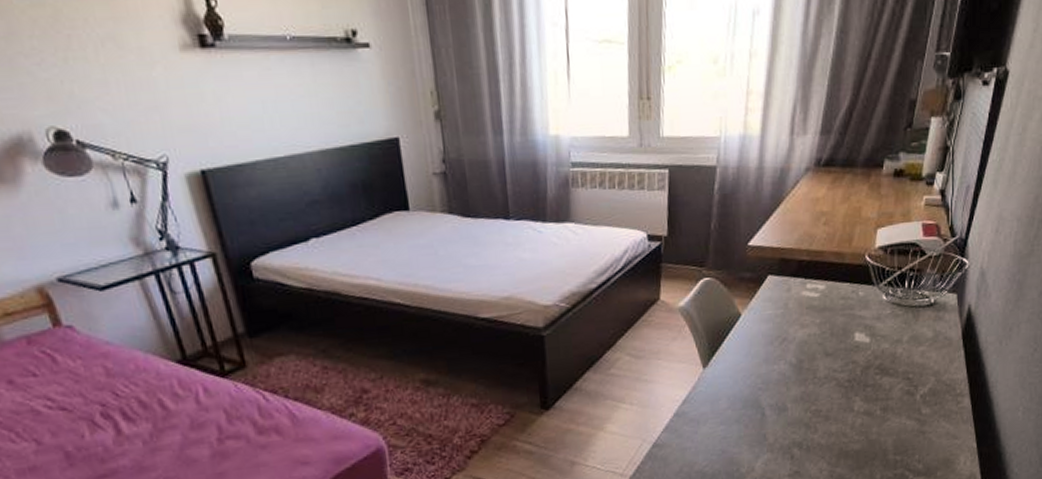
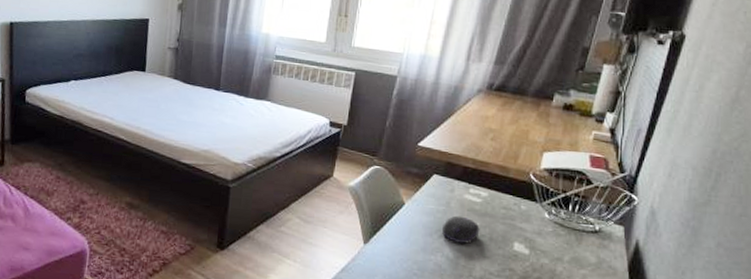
computer mouse: none [783,315,820,346] -> present [442,215,480,244]

